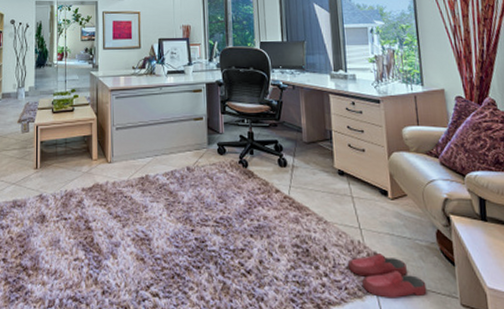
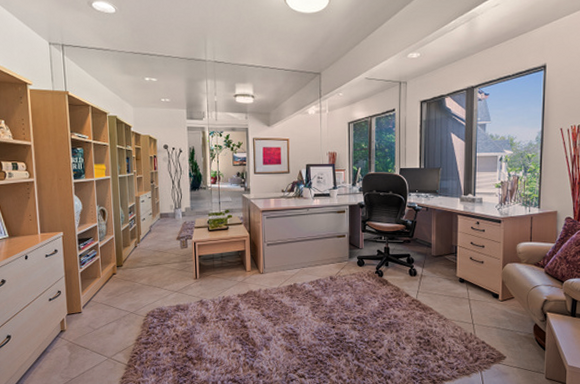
slippers: present [347,252,427,298] -> none [460,341,521,375]

